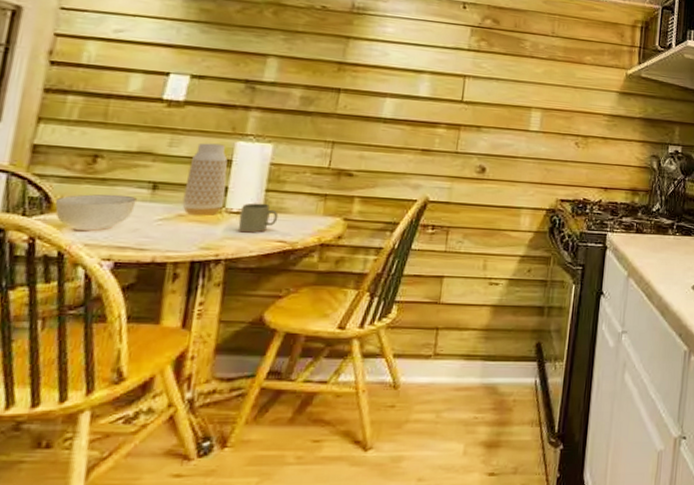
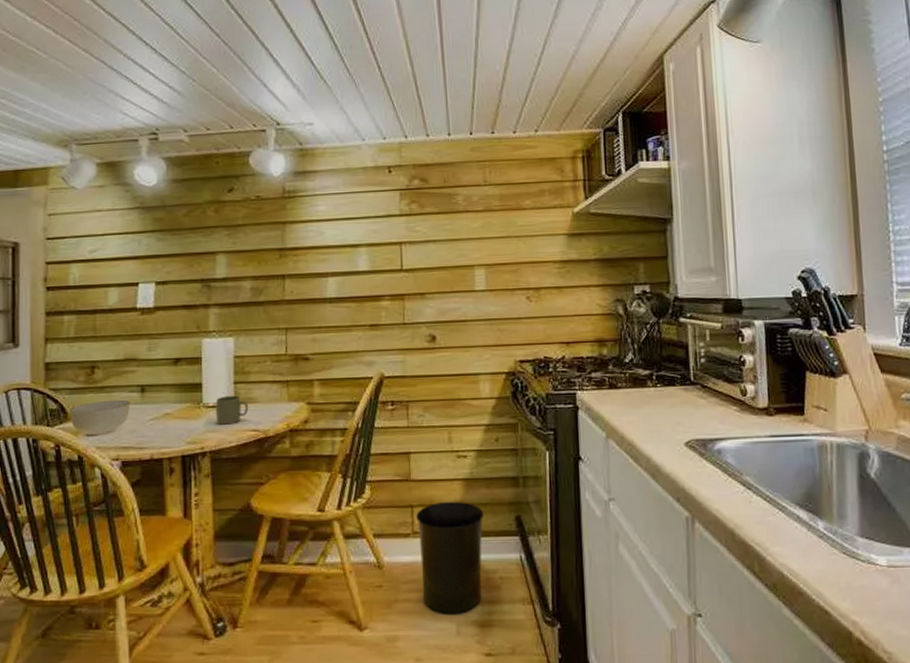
vase: present [182,142,228,217] -> none [166,343,201,413]
waste bin: none [435,325,507,435] -> present [416,501,484,614]

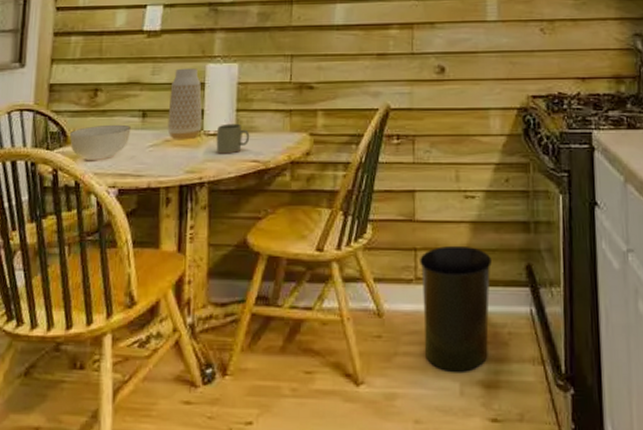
vase: none [166,343,201,413] -> present [167,68,203,140]

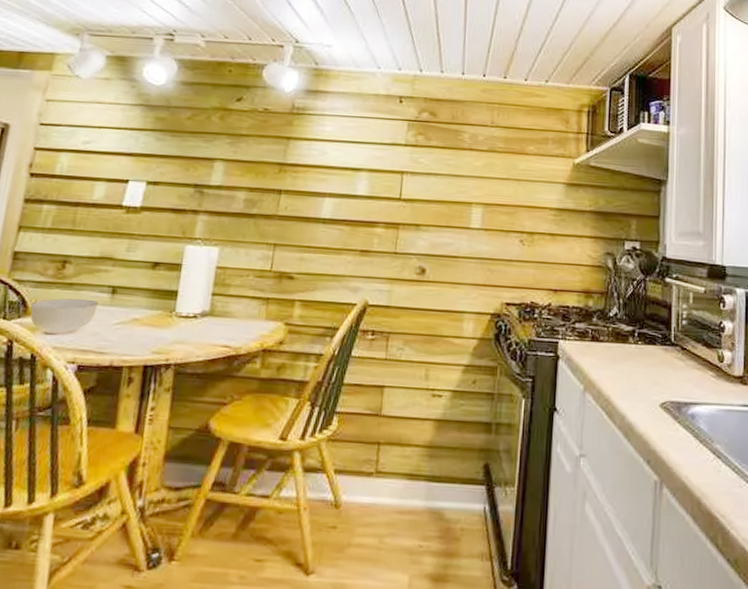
vase: present [167,68,203,140] -> none [137,247,178,321]
mug: present [216,123,250,154] -> none [187,307,224,338]
waste bin: present [420,245,492,372] -> none [378,441,452,565]

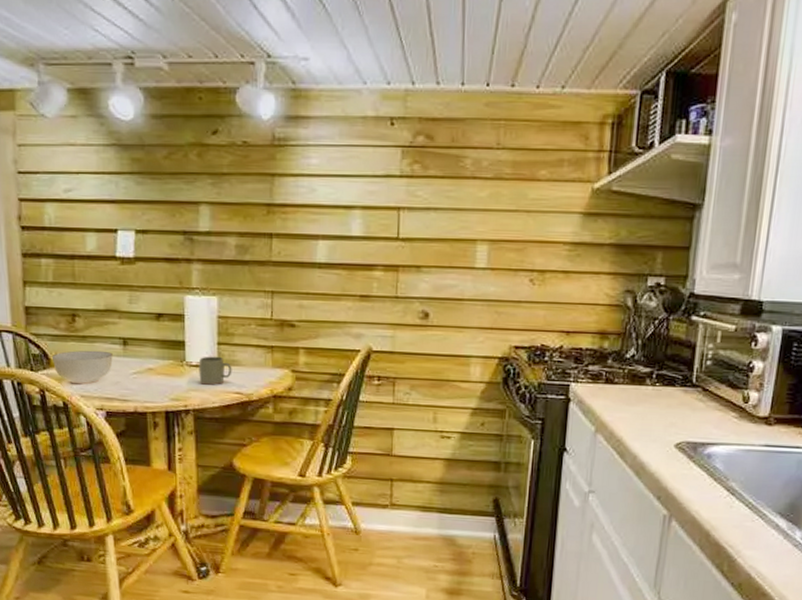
mug: none [187,307,224,338] -> present [198,356,232,385]

